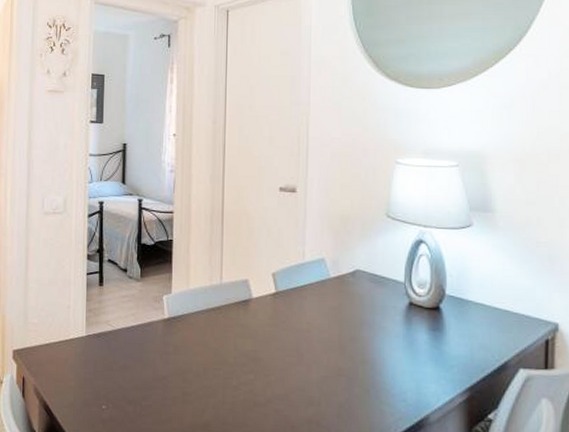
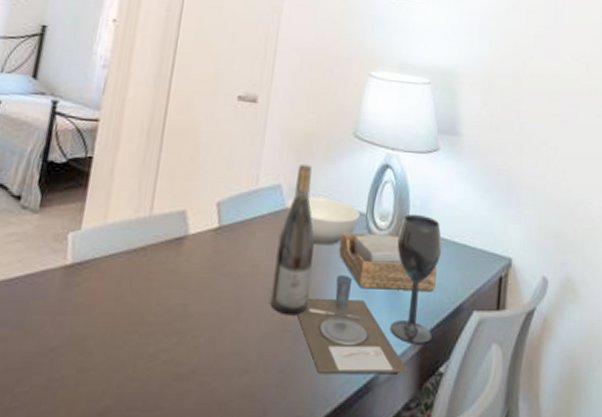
wine bottle: none [326,241,360,364] -> present [271,163,316,316]
bowl: none [331,268,399,308] -> present [286,197,361,244]
place setting: none [350,333,457,417] -> present [297,275,408,373]
napkin holder: none [381,297,478,350] -> present [338,232,437,292]
wine glass: none [436,282,483,394] -> present [390,213,443,345]

